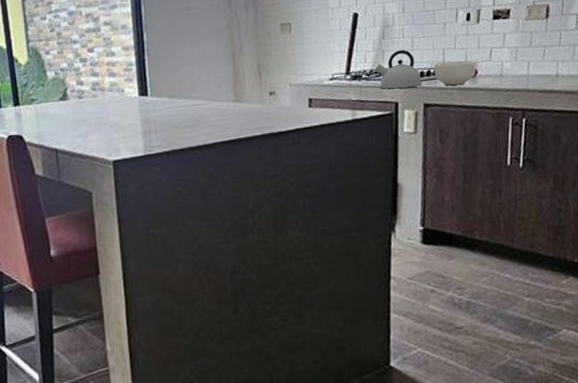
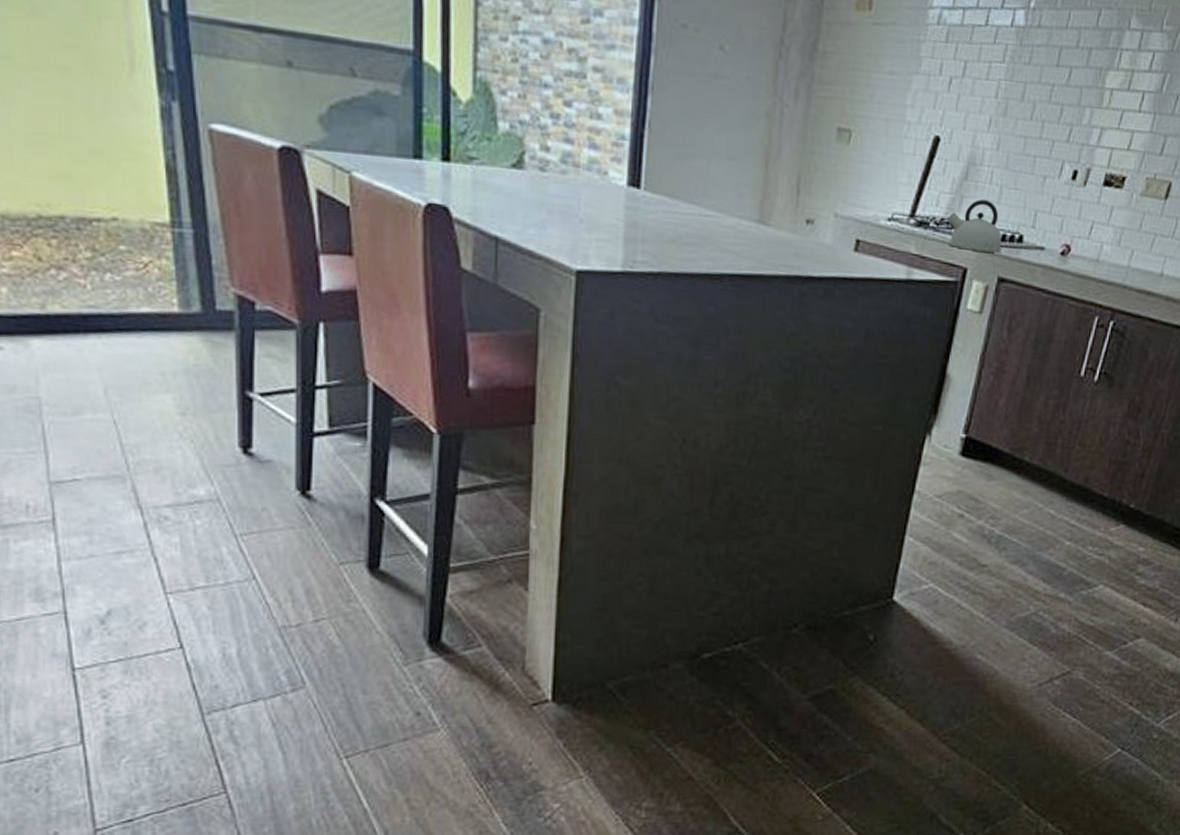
bowl: present [433,60,477,86] -> none [1018,227,1073,263]

